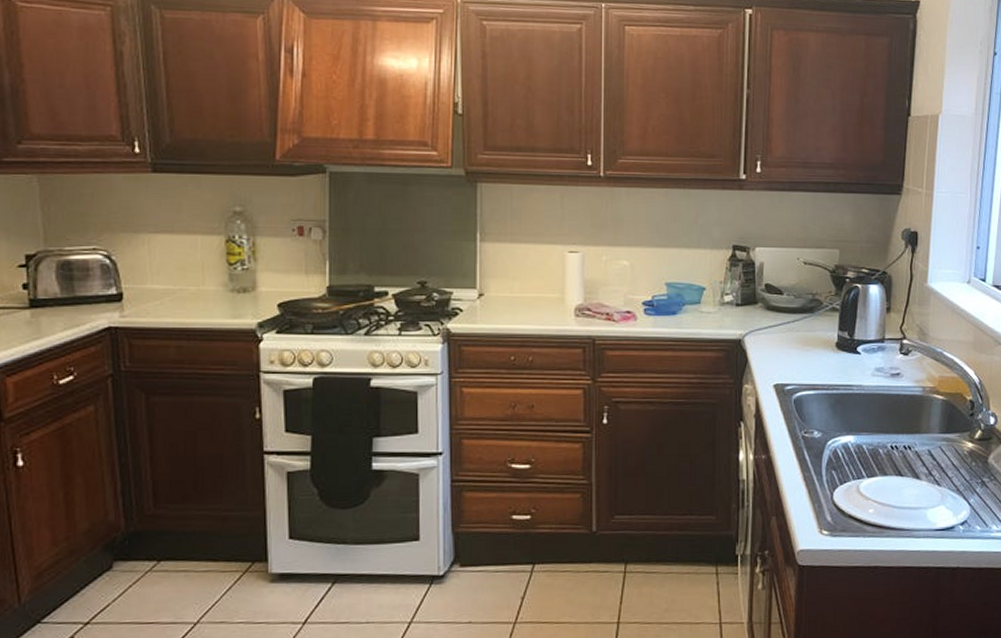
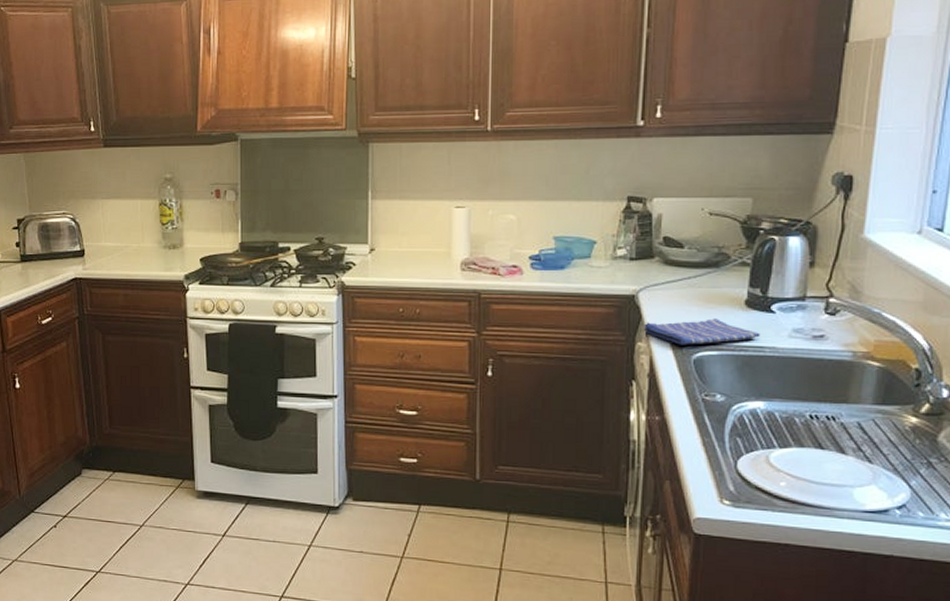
dish towel: none [750,360,849,386] -> present [644,318,761,345]

